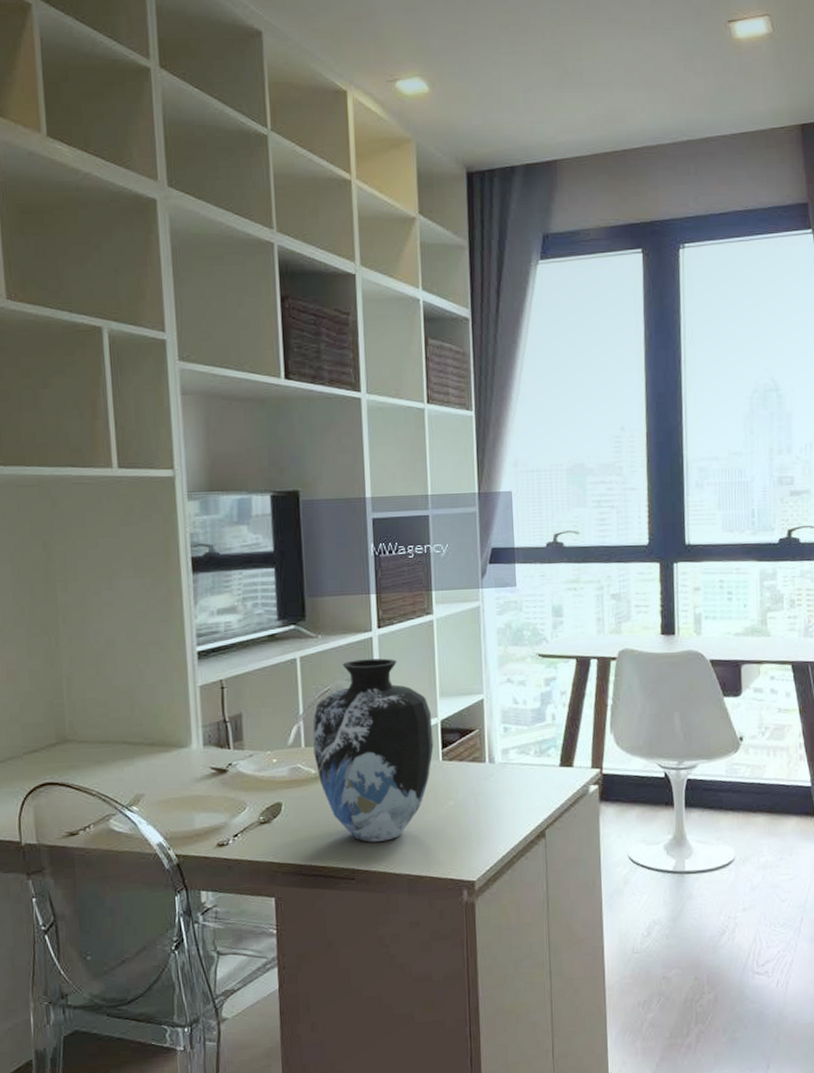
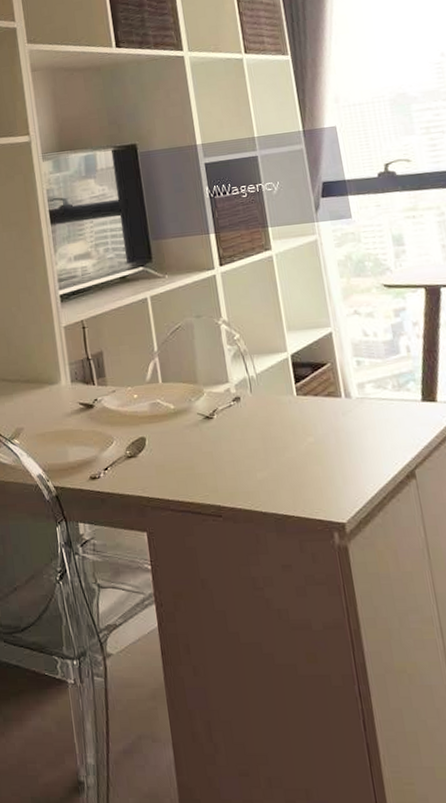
vase: present [312,658,434,842] -> none [167,294,287,479]

